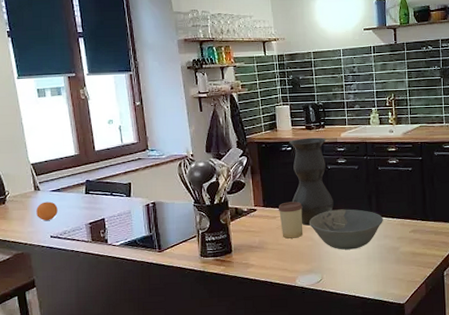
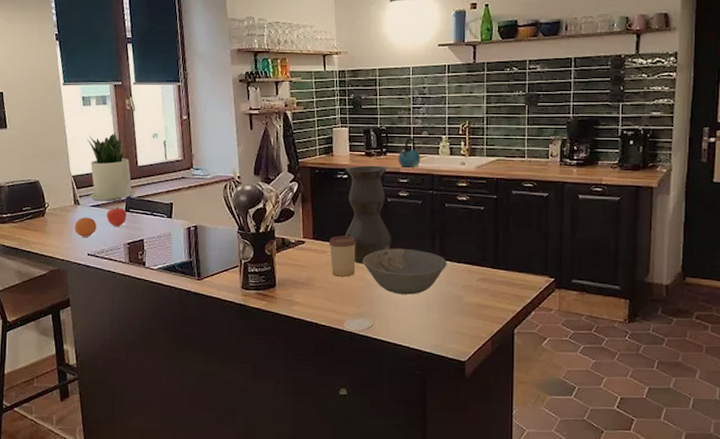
planter: none [44,121,95,186] -> present [87,132,137,201]
fruit: none [67,189,87,209] -> present [106,206,127,227]
kettle: none [335,111,355,138] -> present [398,137,421,168]

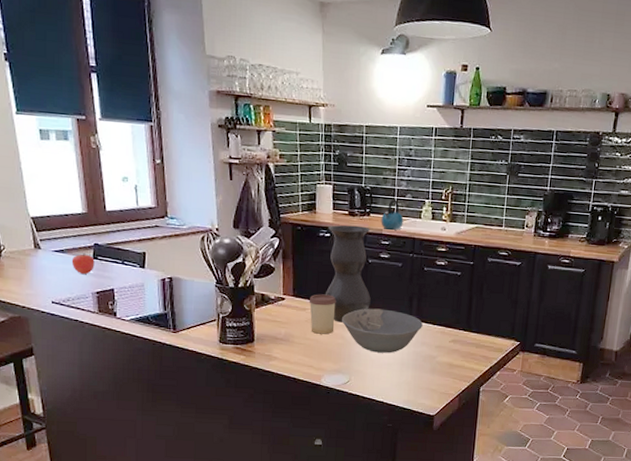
fruit: present [75,217,97,237] -> none [36,262,61,284]
planter: present [87,132,137,201] -> none [46,172,105,247]

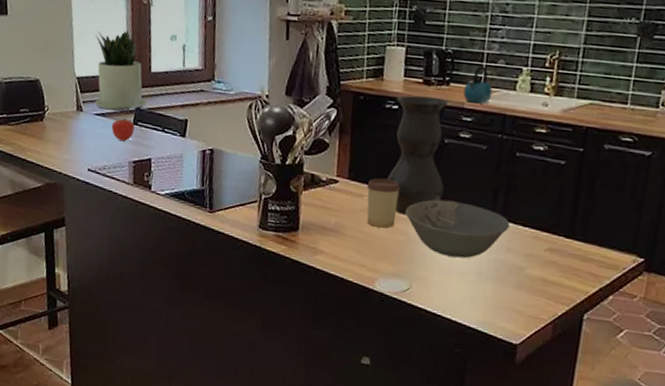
planter: none [46,172,105,247] -> present [94,30,147,111]

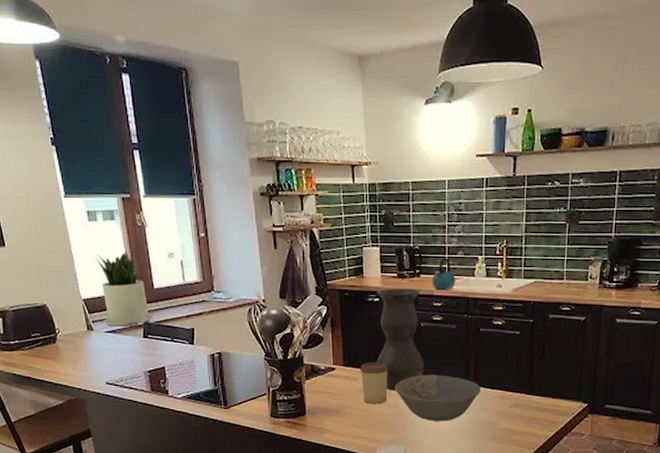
fruit: present [111,117,135,142] -> none [123,332,145,354]

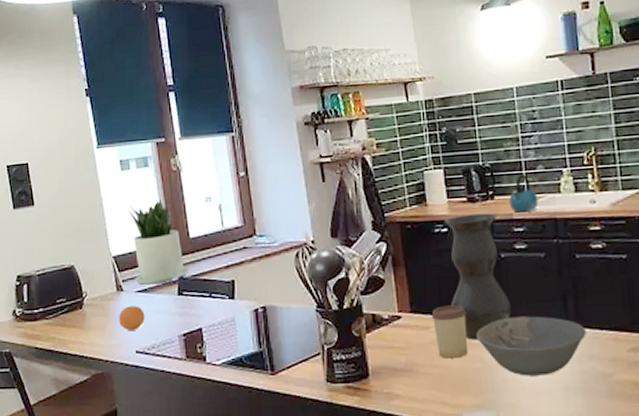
fruit: none [90,343,114,365] -> present [119,305,145,330]

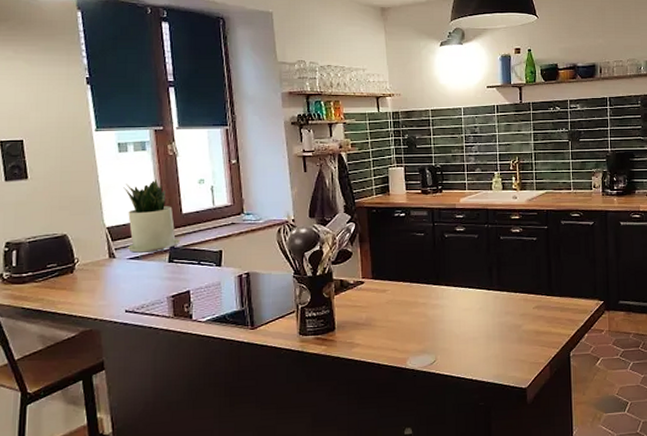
fruit: present [119,305,145,330] -> none [110,271,136,292]
cup: present [431,305,468,358] -> none [388,273,416,315]
vase: present [444,213,511,340] -> none [403,203,450,301]
bowl: present [475,316,586,376] -> none [422,282,505,328]
kettle: present [509,174,539,213] -> none [453,174,475,203]

